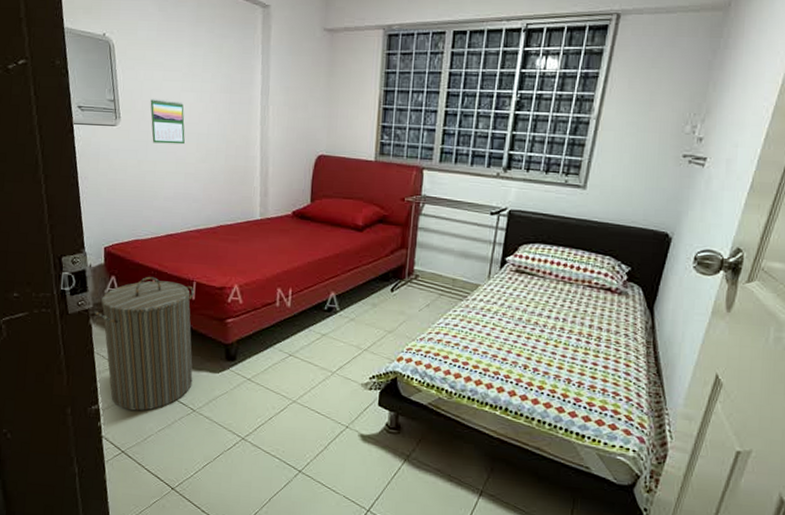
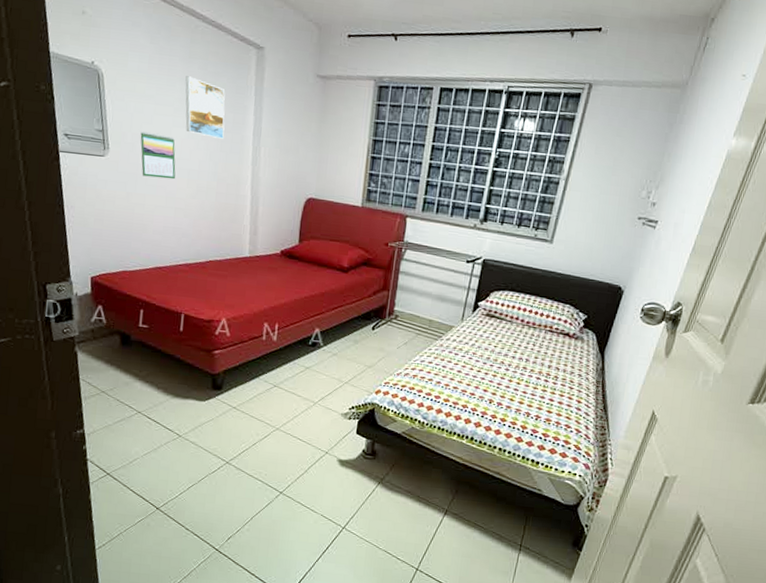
laundry hamper: present [93,276,194,411] -> none [79,307,182,436]
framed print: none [193,40,233,100] -> present [185,76,225,139]

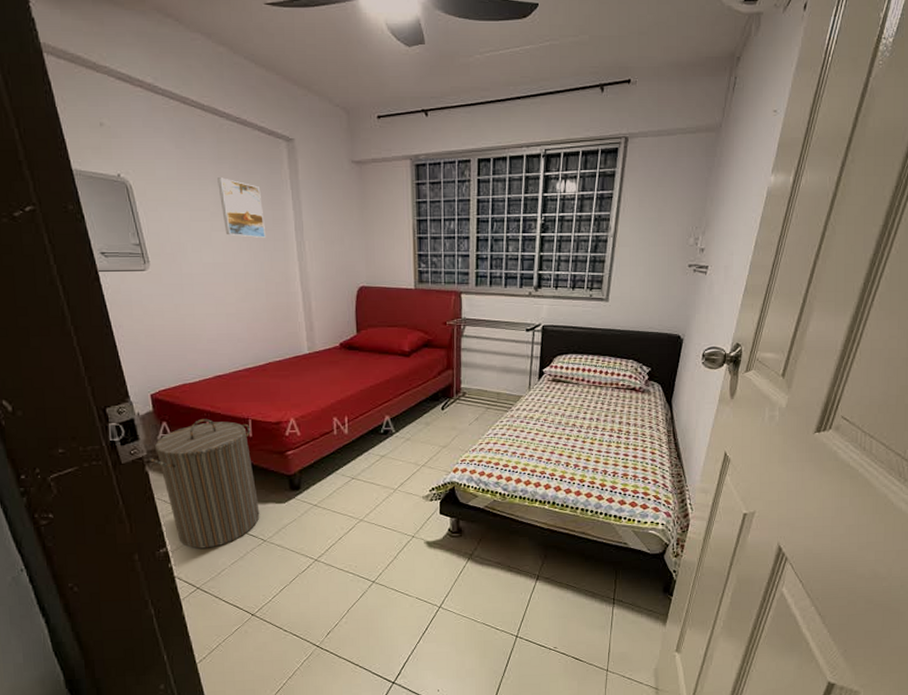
laundry hamper: none [79,307,182,436] -> present [148,418,260,549]
calendar: present [140,131,176,180] -> none [179,240,222,286]

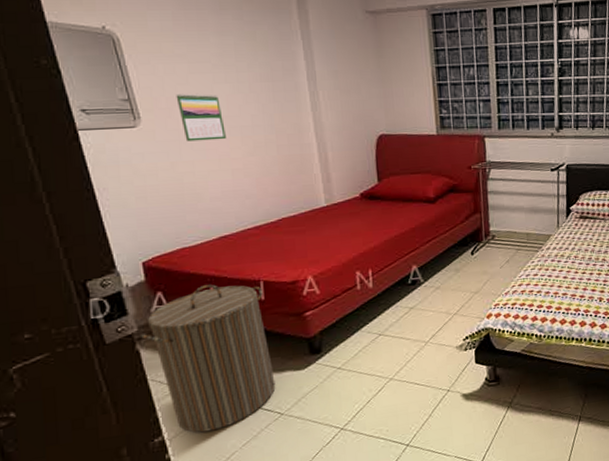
calendar: none [179,240,222,286] -> present [176,93,226,142]
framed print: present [217,177,265,238] -> none [219,28,275,89]

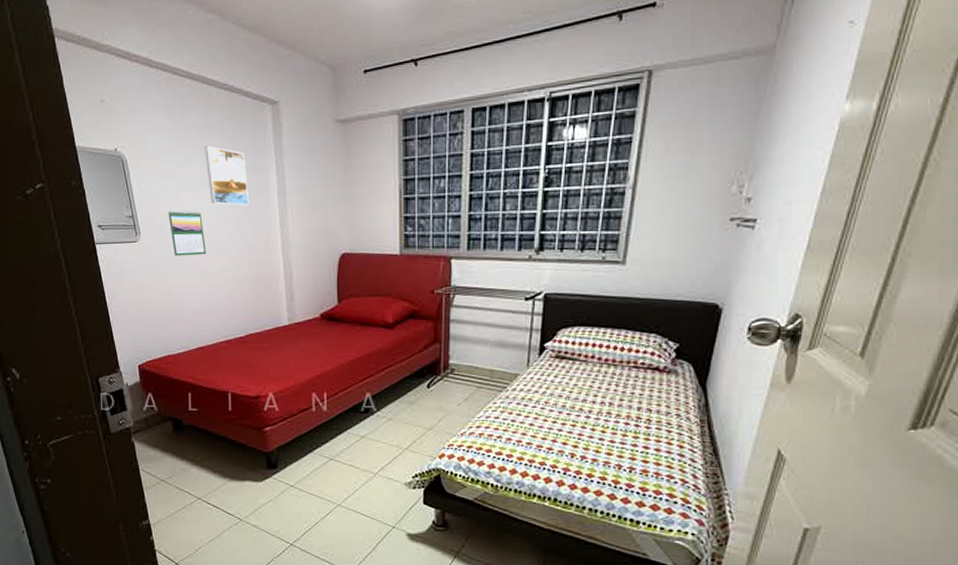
laundry hamper: present [140,284,276,433] -> none [135,390,237,524]
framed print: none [219,28,275,89] -> present [204,146,249,206]

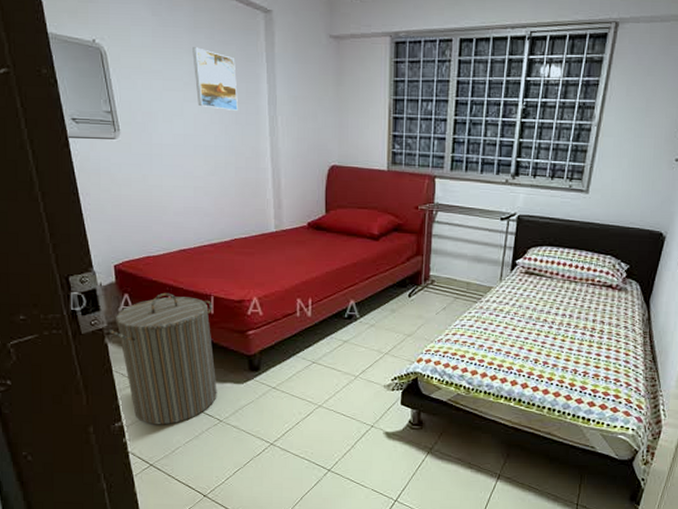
laundry hamper: none [135,390,237,524] -> present [108,292,217,425]
calendar: present [168,210,206,256] -> none [151,109,191,157]

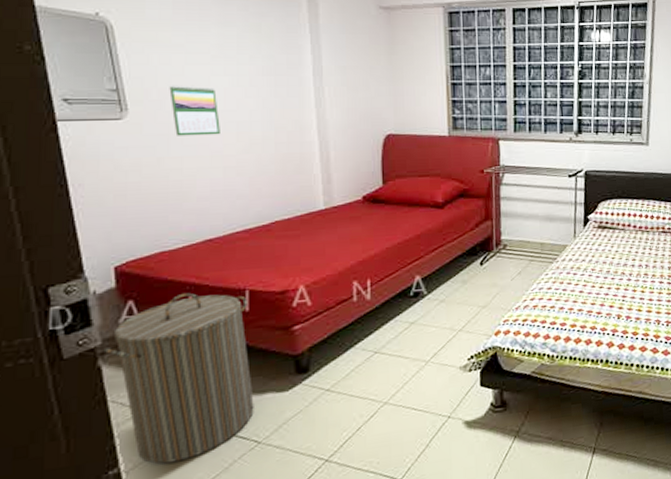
calendar: none [151,109,191,157] -> present [169,85,220,136]
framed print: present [192,47,238,111] -> none [222,19,277,83]

